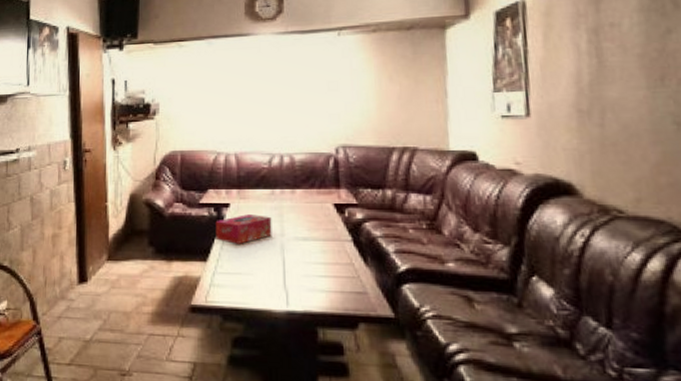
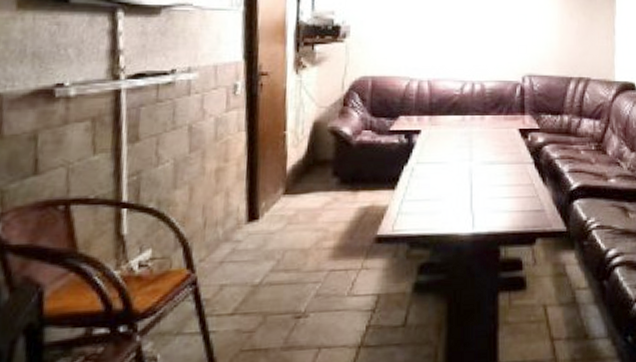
tissue box: present [215,214,272,244] -> none [405,141,461,171]

